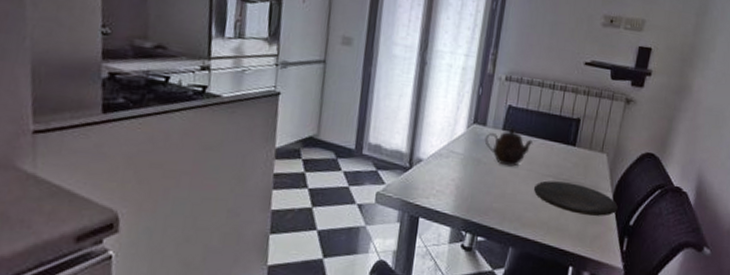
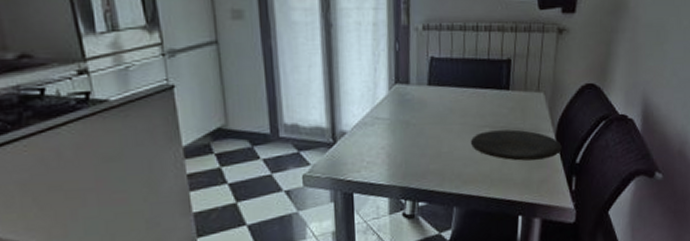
teapot: present [484,127,532,167] -> none [410,80,462,124]

